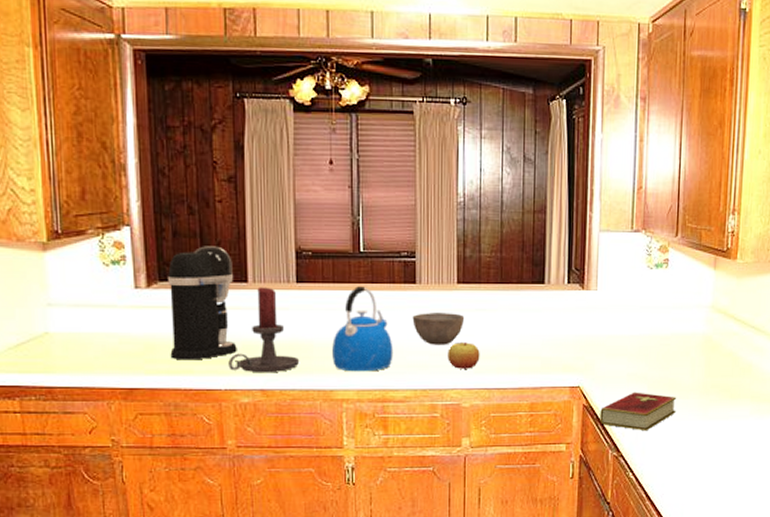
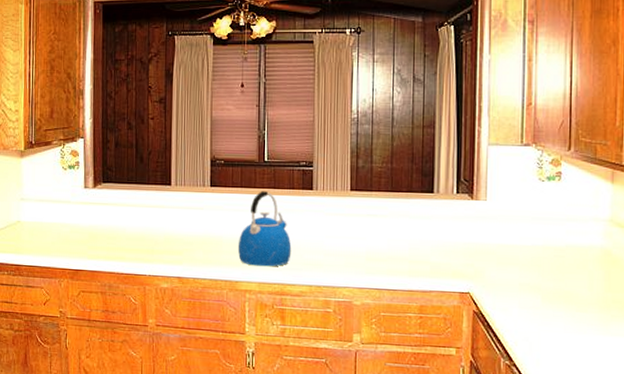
coffee maker: present [168,246,237,360] -> none [108,155,160,249]
candle holder: present [228,287,300,373] -> none [153,189,211,263]
bowl: present [412,313,465,345] -> none [309,216,357,246]
apple: present [448,342,480,369] -> none [341,244,371,270]
hardcover book: present [600,392,677,431] -> none [491,301,574,343]

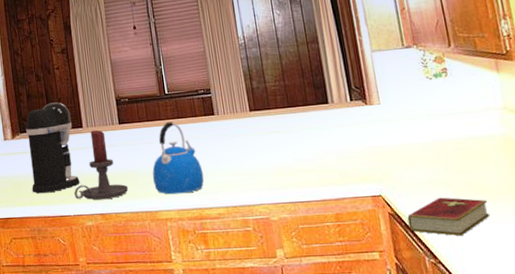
coffee maker: none [108,155,160,249] -> present [26,102,80,194]
candle holder: none [153,189,211,263] -> present [74,130,129,200]
hardcover book: none [491,301,574,343] -> present [407,197,491,237]

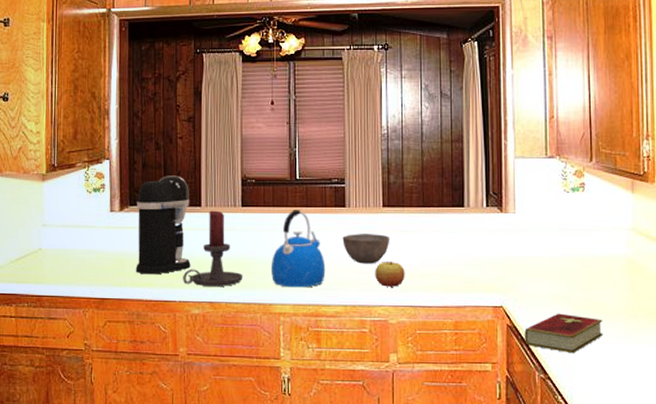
bowl: none [215,137,261,167] -> present [342,234,390,264]
apple: none [250,162,281,186] -> present [375,262,405,287]

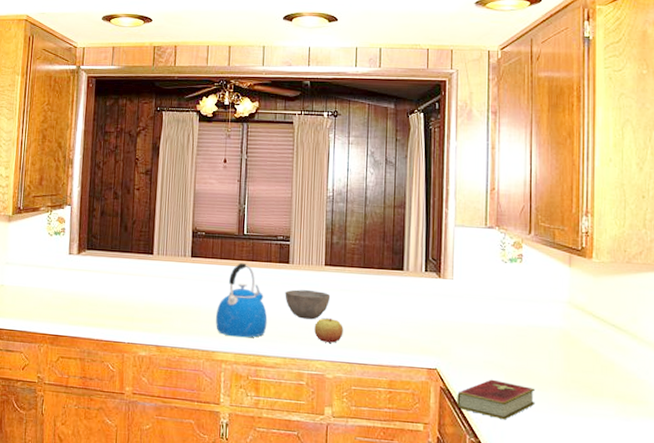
coffee maker: present [136,175,191,275] -> none [89,223,143,316]
candle holder: present [183,210,244,287] -> none [132,259,189,332]

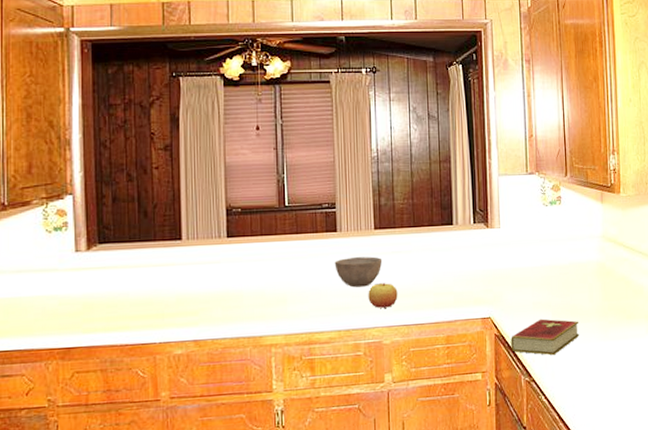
kettle: present [216,263,268,338] -> none [261,237,318,318]

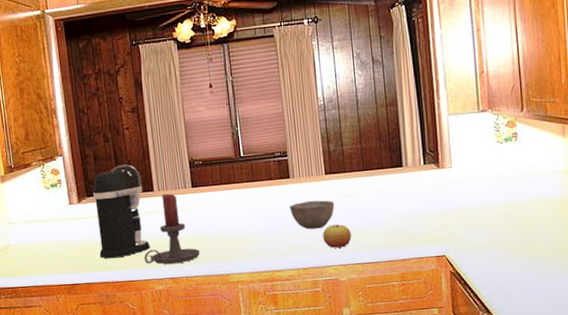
coffee maker: none [107,208,171,318] -> present [93,164,150,259]
candle holder: none [163,243,231,325] -> present [144,193,201,265]
hardcover book: present [511,318,580,356] -> none [467,256,542,292]

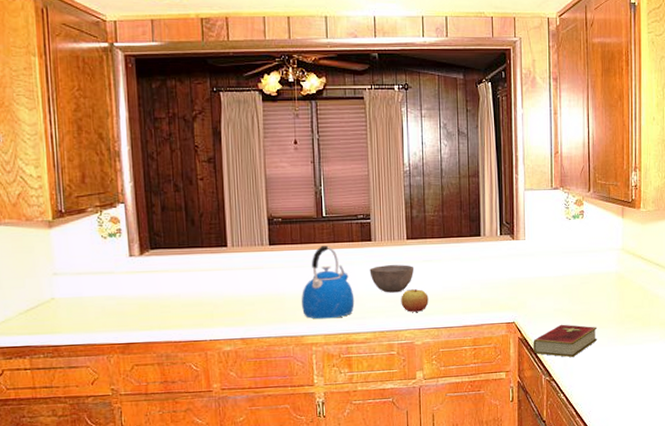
coffee maker: present [93,164,150,259] -> none [158,217,220,317]
candle holder: present [144,193,201,265] -> none [212,250,274,325]
kettle: none [225,185,277,258] -> present [302,246,355,319]
hardcover book: none [467,256,542,292] -> present [533,324,598,358]

